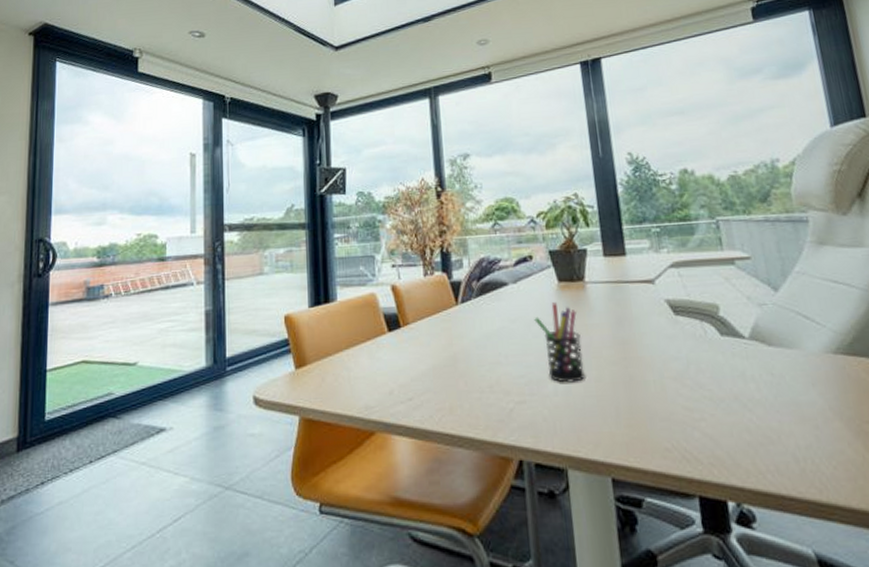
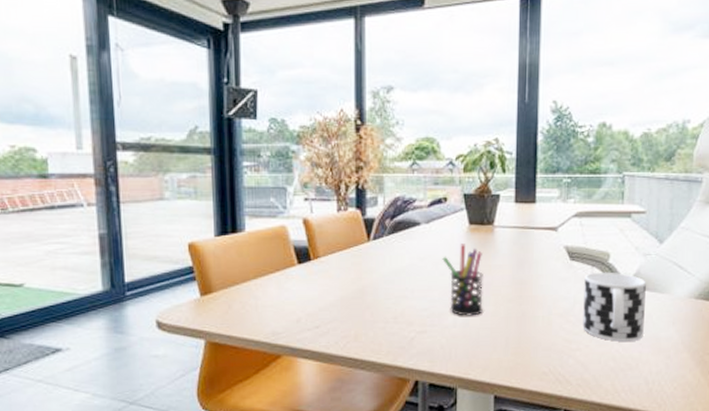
cup: none [694,326,779,409] -> present [583,272,646,342]

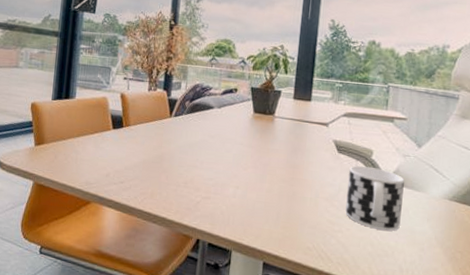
pen holder: present [442,243,483,316] -> none [229,128,263,190]

